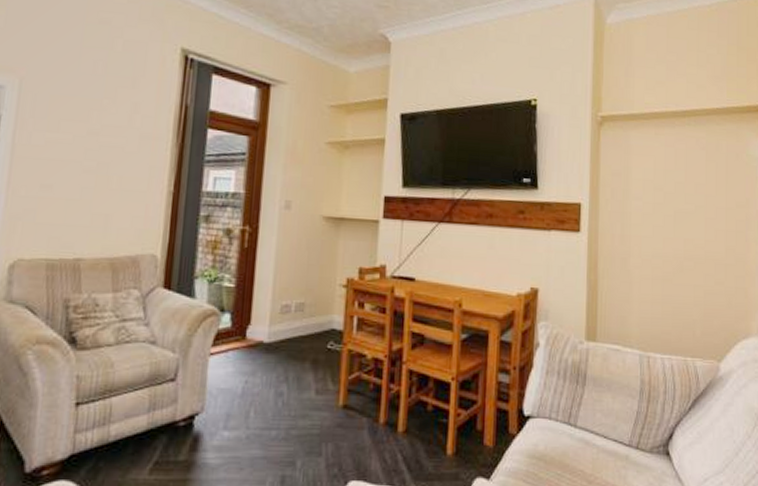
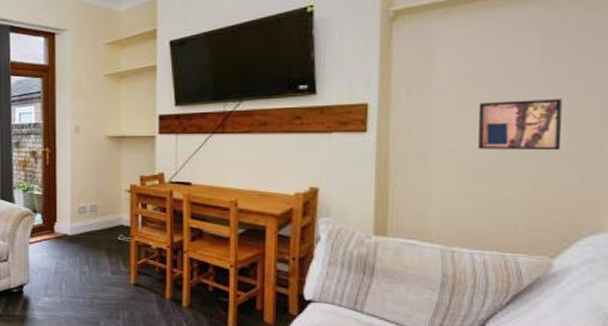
wall art: none [664,211,721,260] -> present [478,99,562,151]

